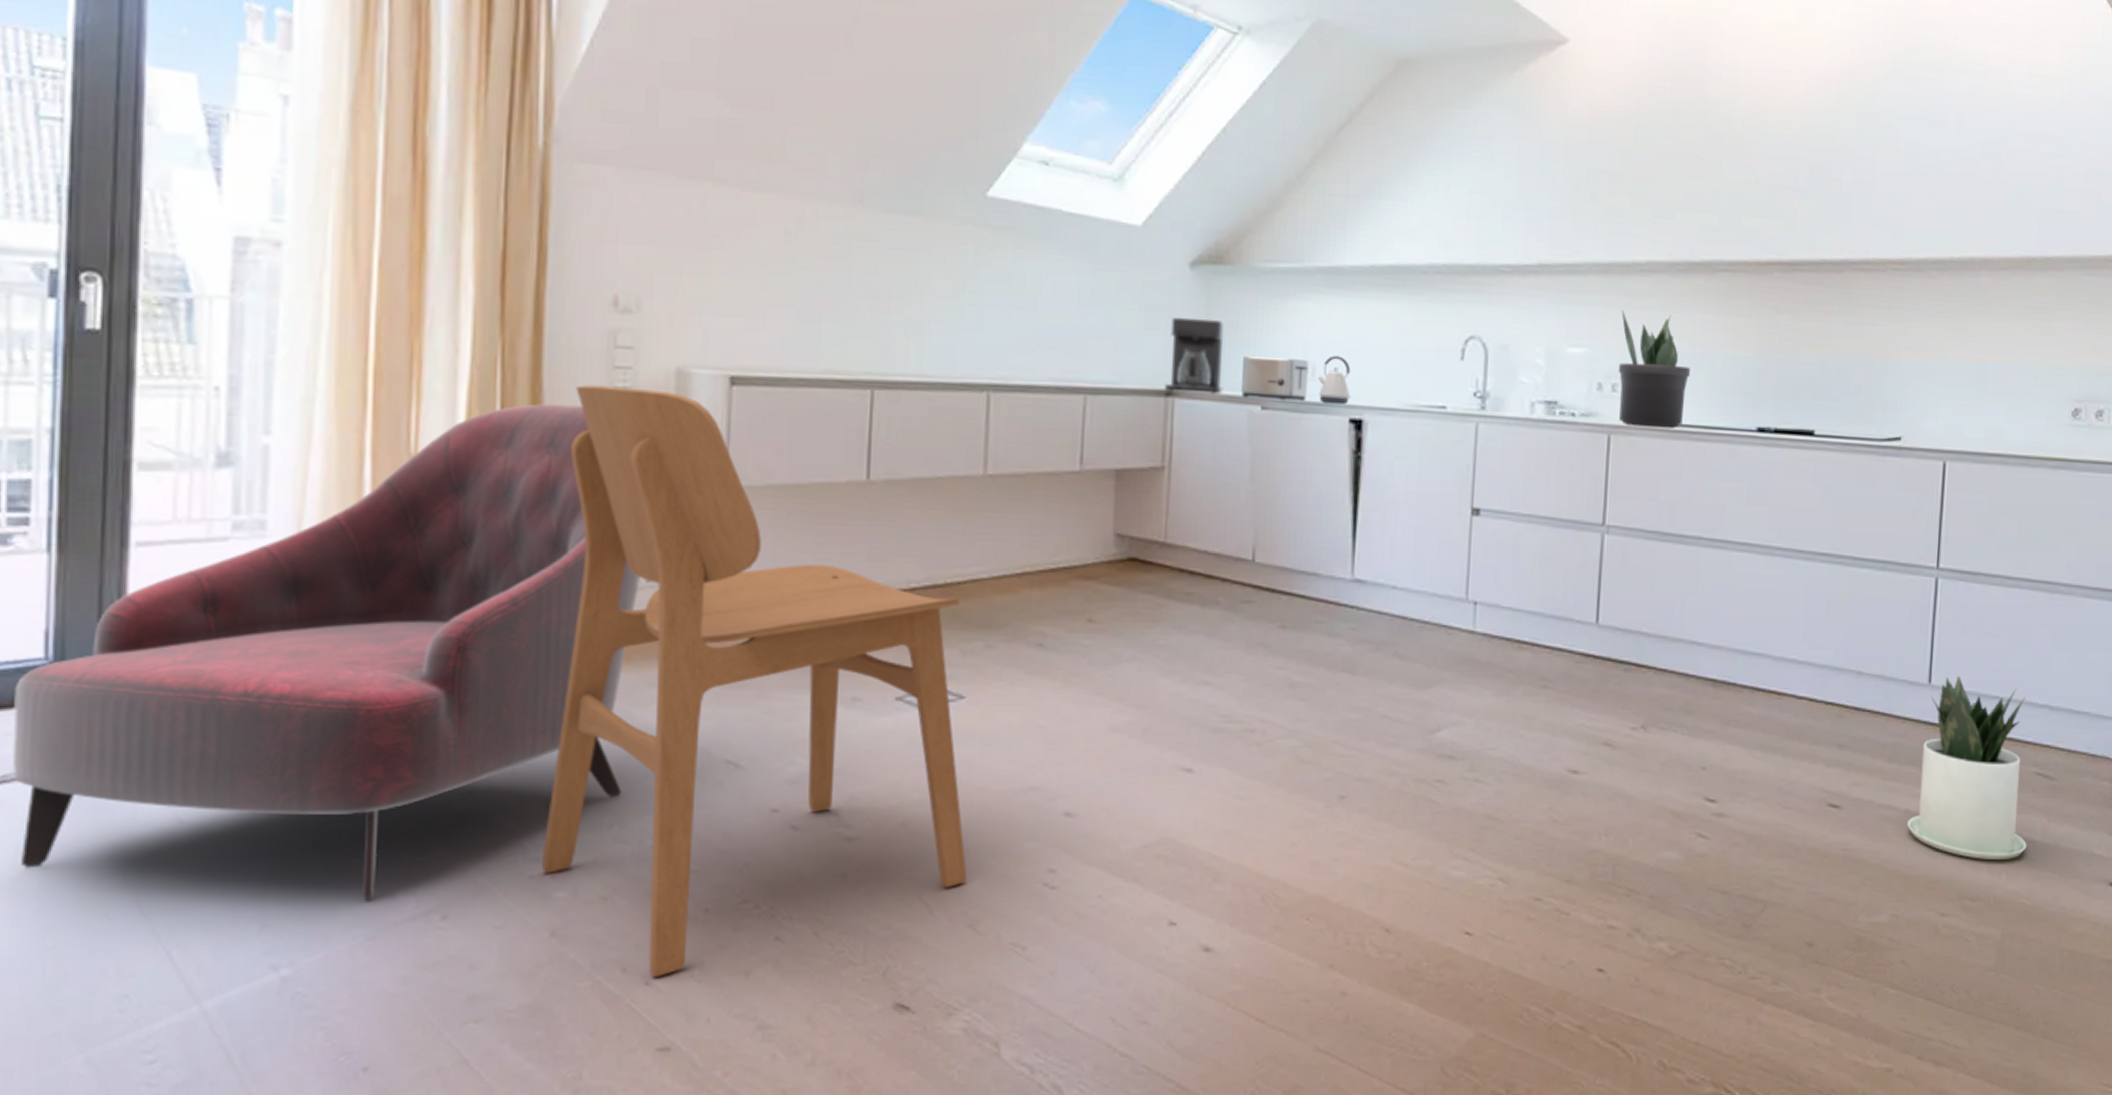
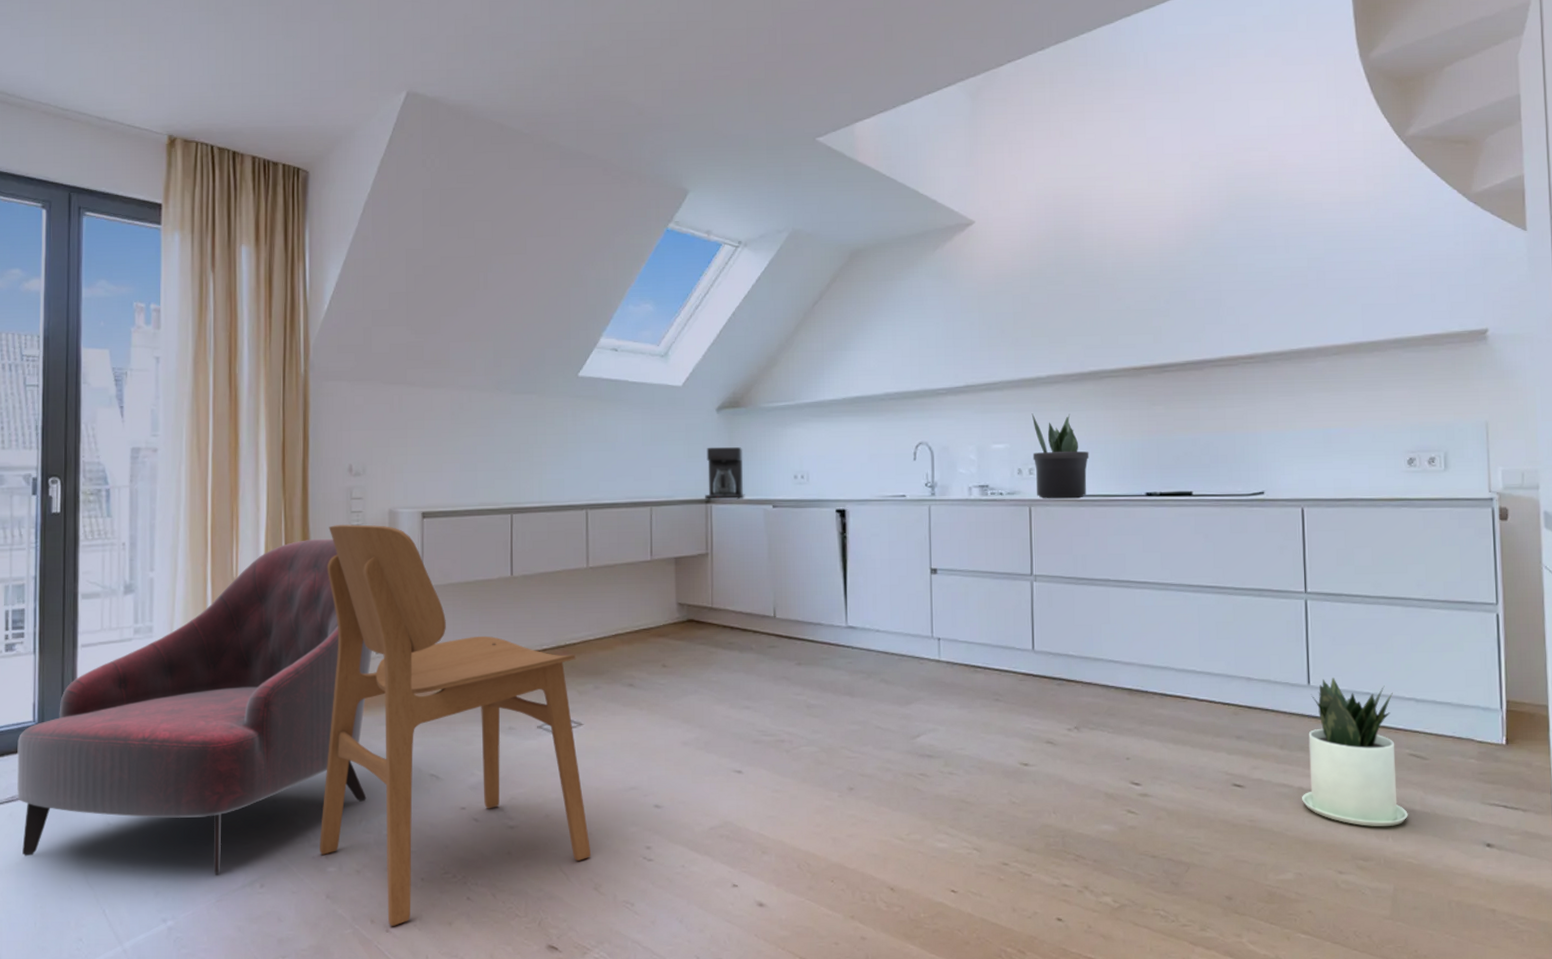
toaster: present [1240,356,1308,401] -> none [757,470,804,501]
kettle: present [1318,355,1351,405] -> none [811,465,836,500]

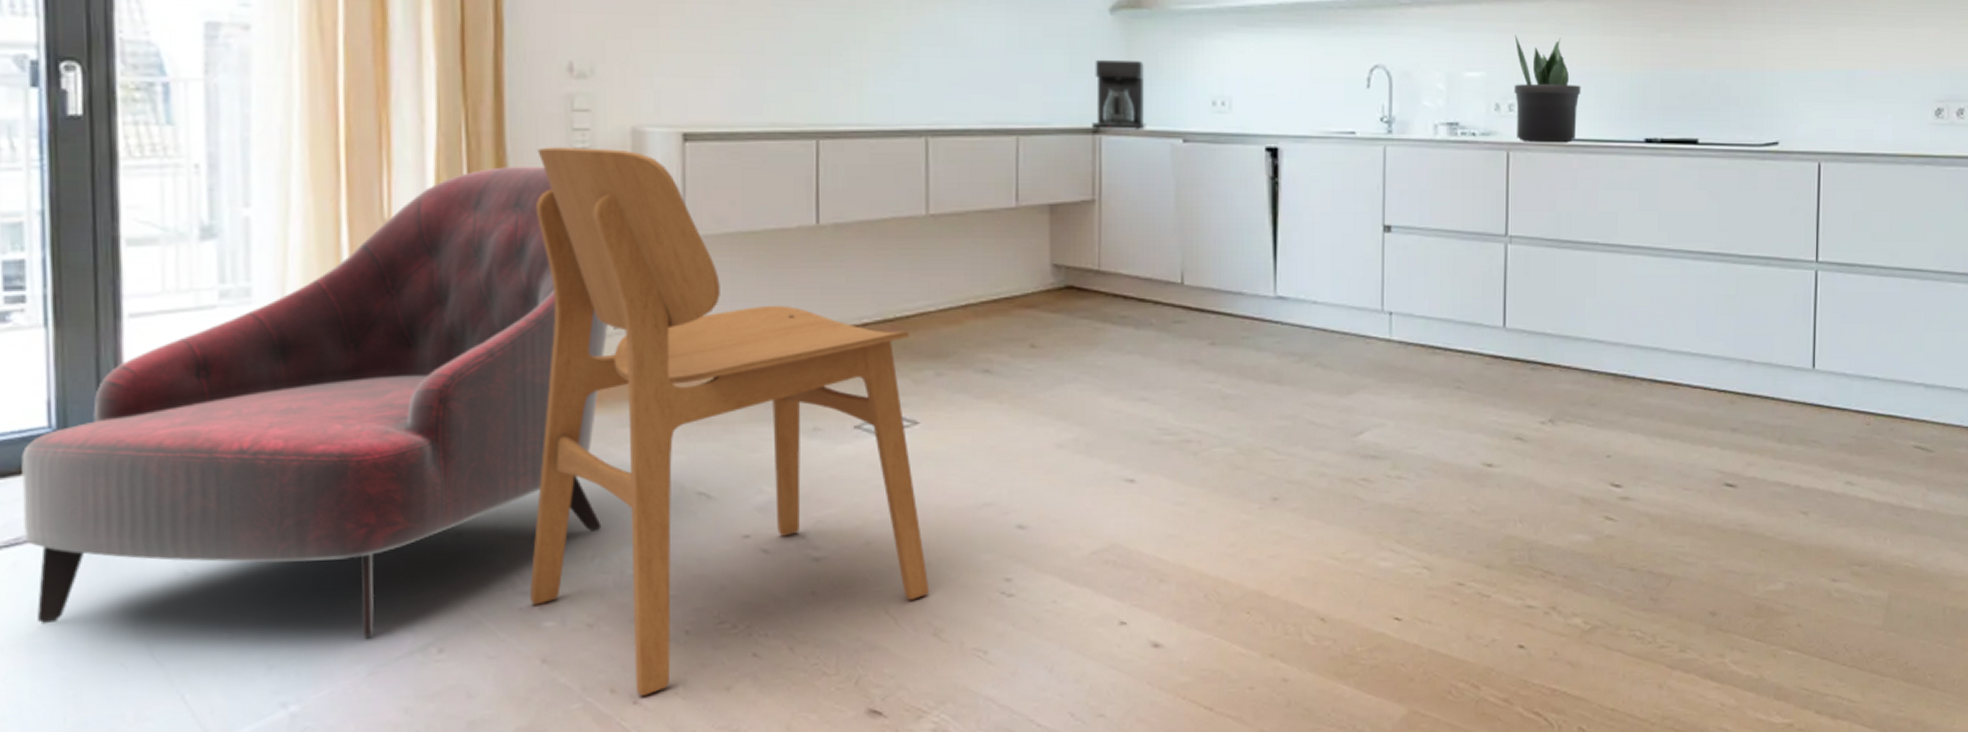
planter: present [1302,677,1408,826] -> none [1798,359,1909,528]

